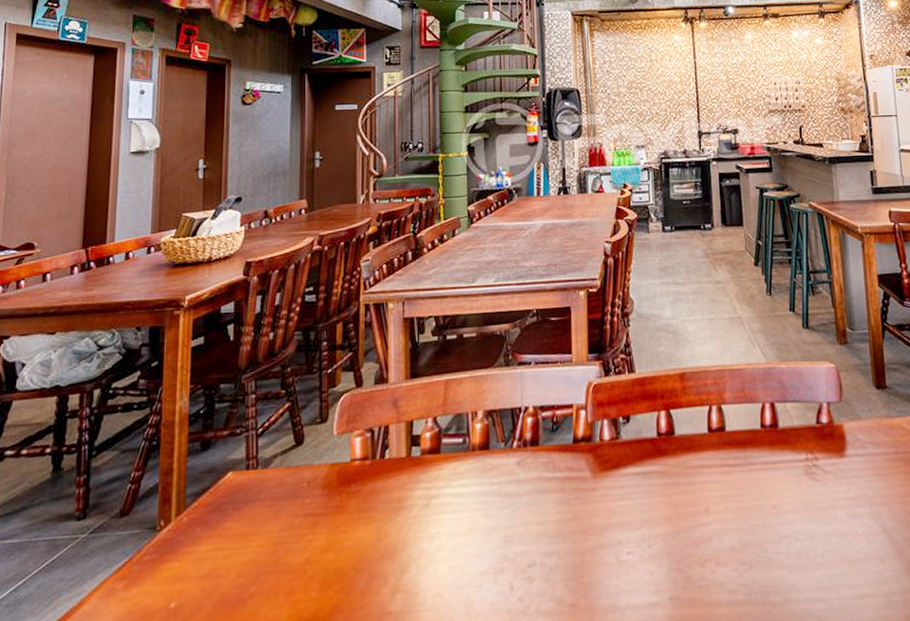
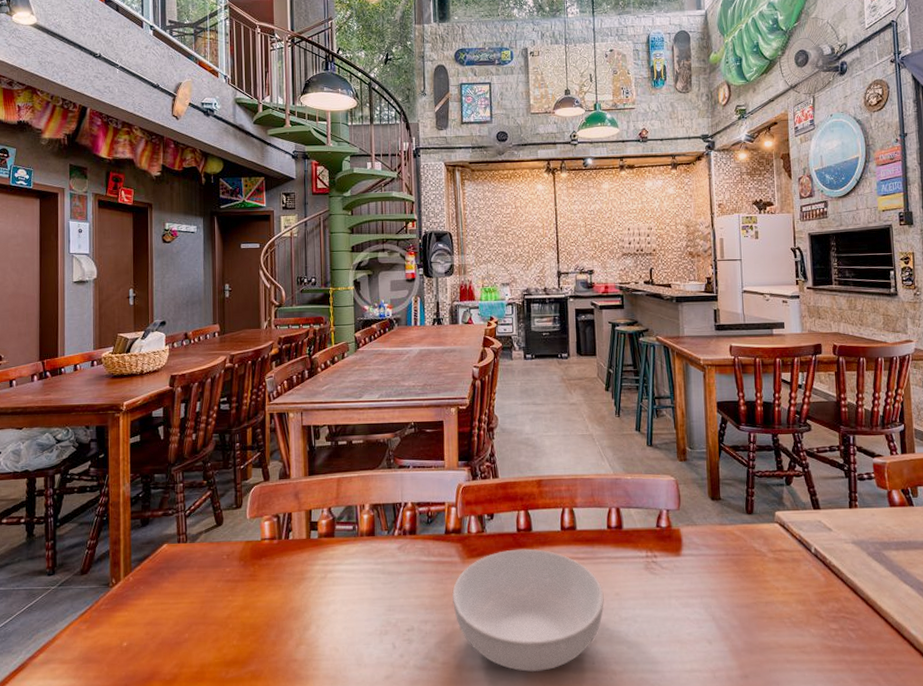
serving bowl: none [582,457,760,610] -> present [452,549,604,672]

